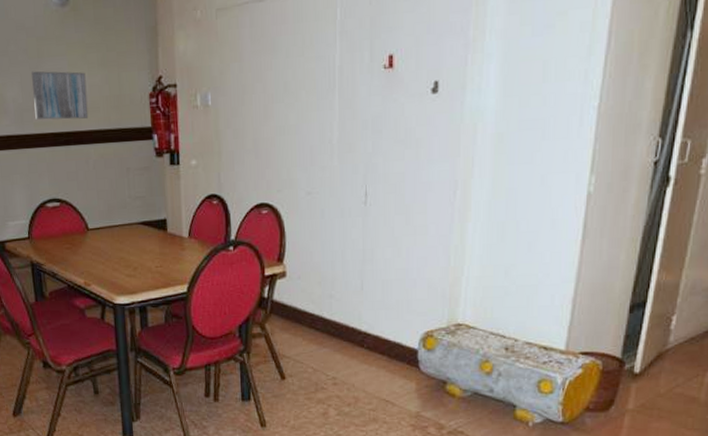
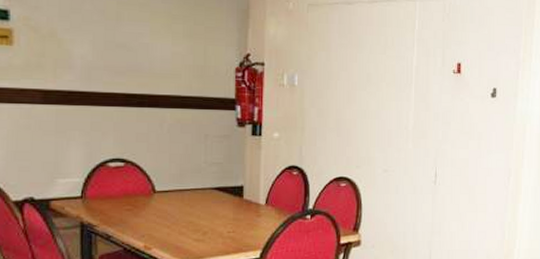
wall art: present [31,71,89,120] -> none [106,32,169,83]

